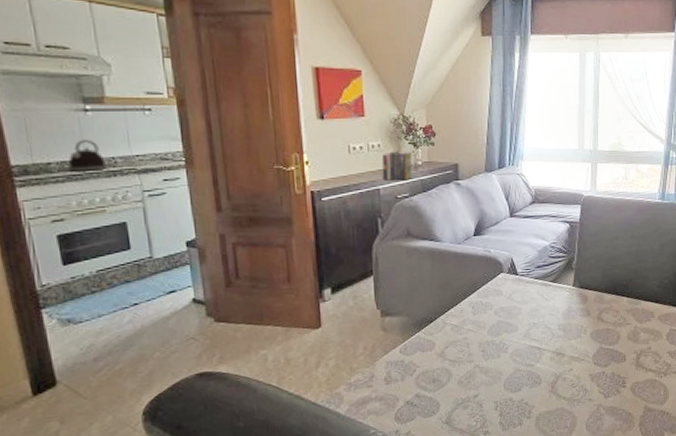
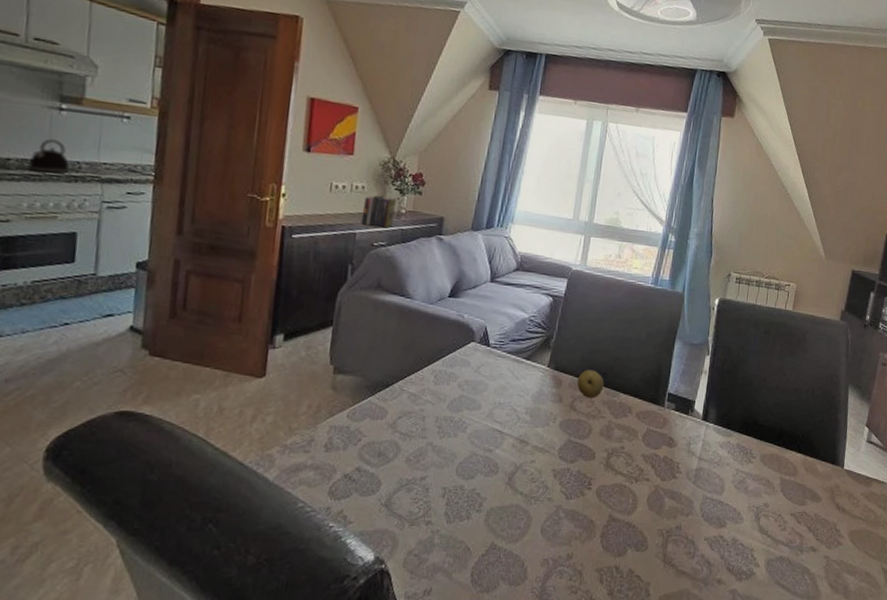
fruit: none [601,284,626,309] -> present [576,370,605,399]

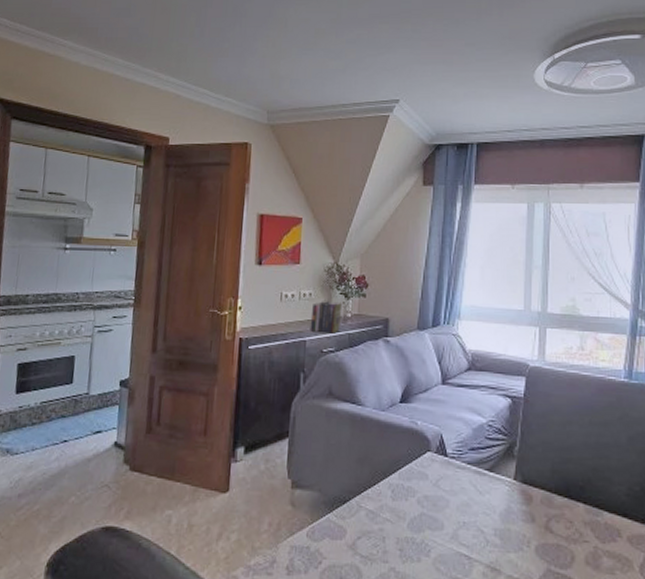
kettle: present [27,139,70,175] -> none [40,275,71,306]
fruit: present [576,370,605,399] -> none [550,483,583,518]

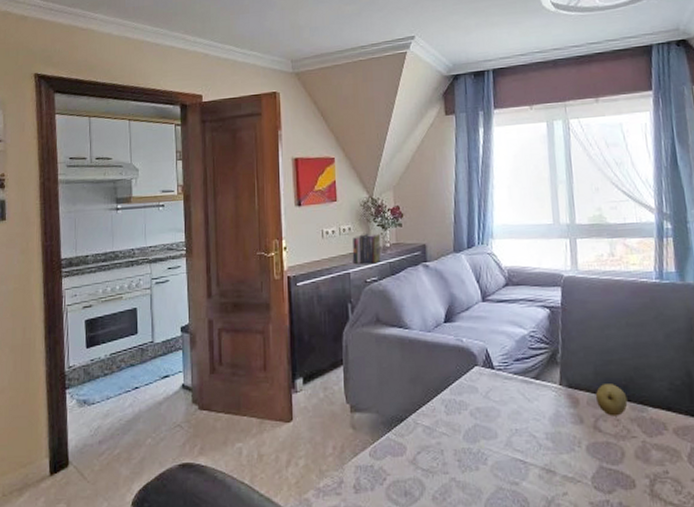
fruit: none [550,483,583,518] -> present [595,384,628,417]

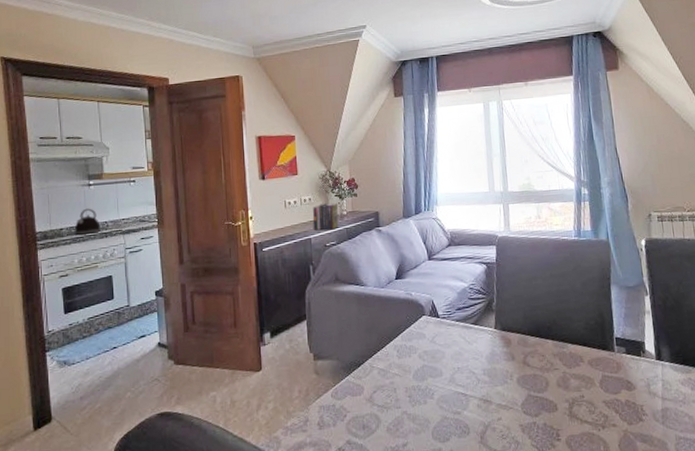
kettle: none [100,234,127,264] -> present [74,208,101,236]
fruit: present [595,384,628,417] -> none [524,326,551,353]

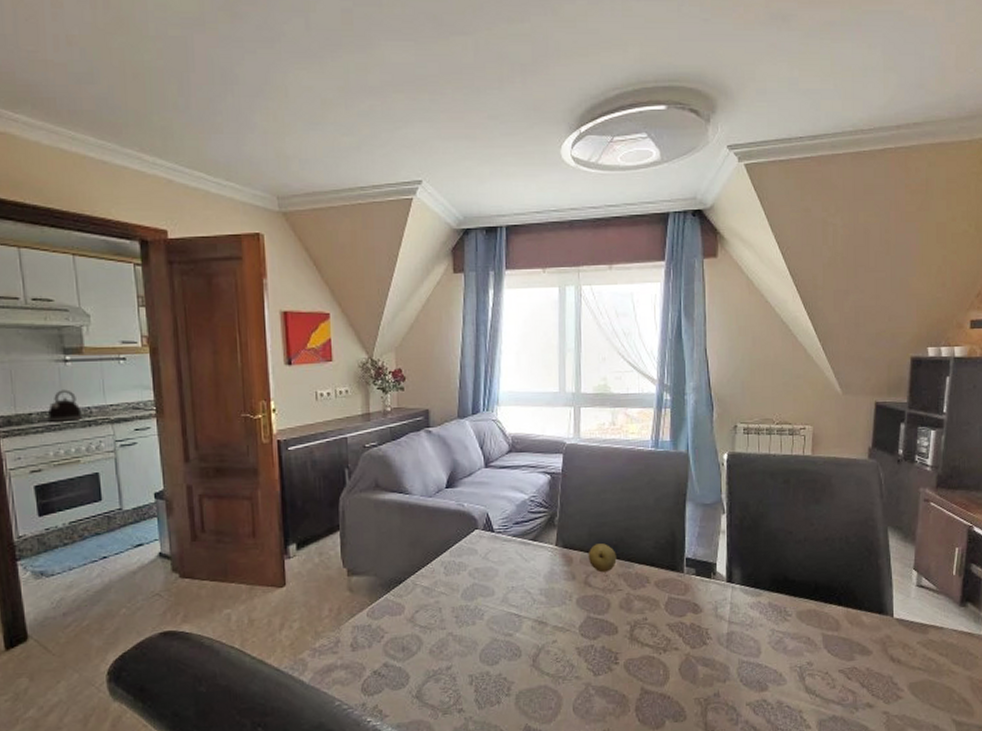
books: present [312,202,339,231] -> none [349,396,381,429]
fruit: none [524,326,551,353] -> present [588,543,617,573]

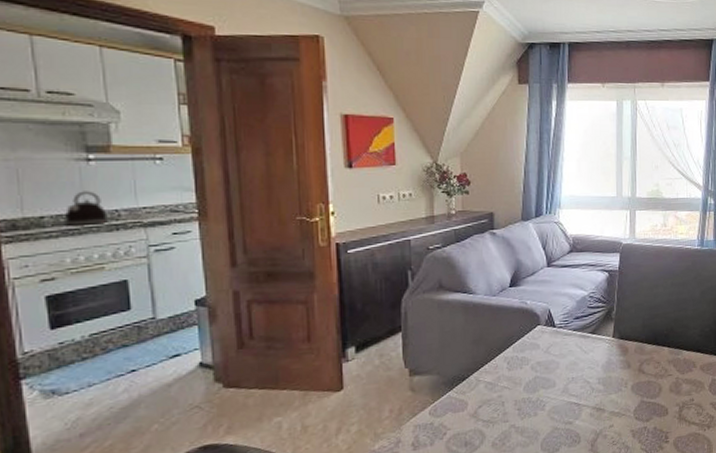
fruit: present [588,543,617,573] -> none [641,333,667,360]

